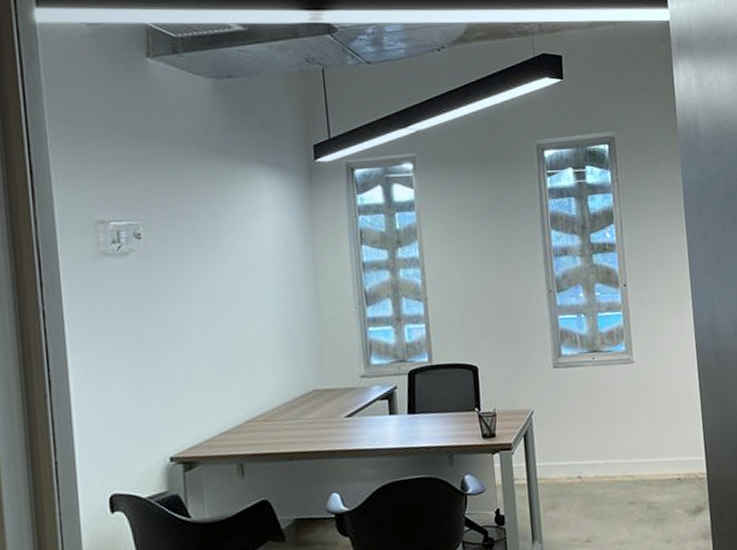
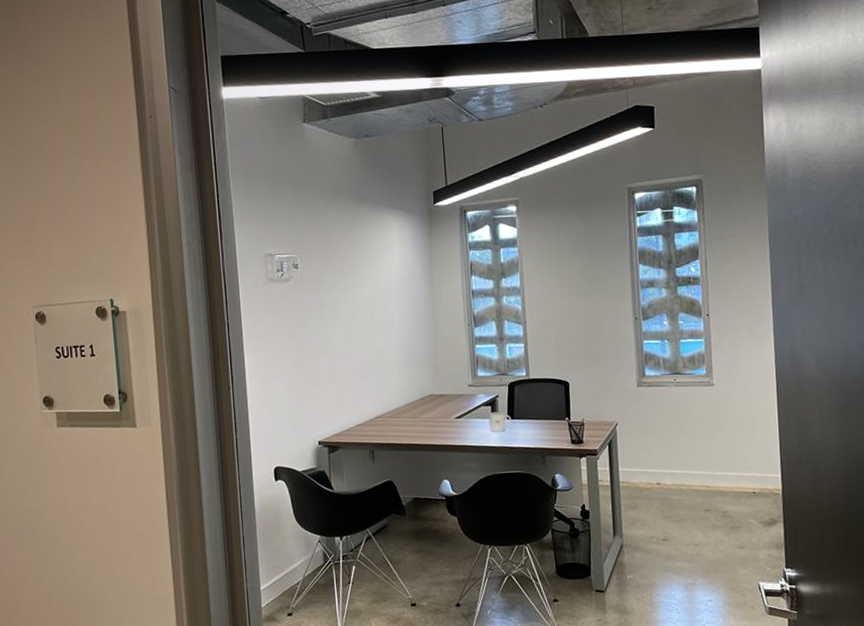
mug: none [385,405,413,432] -> present [488,411,512,433]

